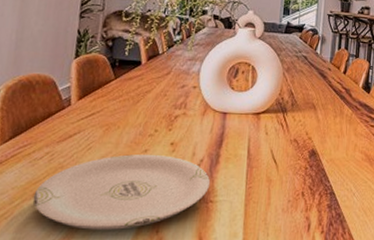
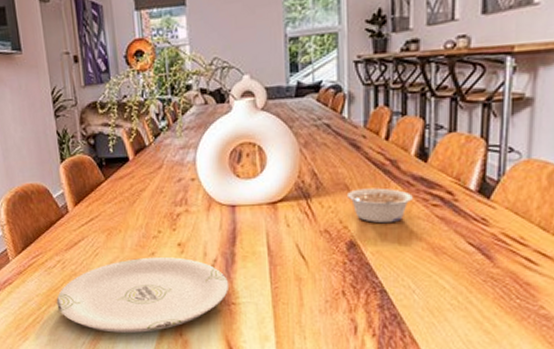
legume: none [314,108,358,138] -> present [348,188,413,224]

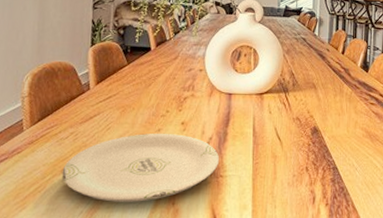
legume: present [348,188,413,224] -> none [314,88,358,115]

